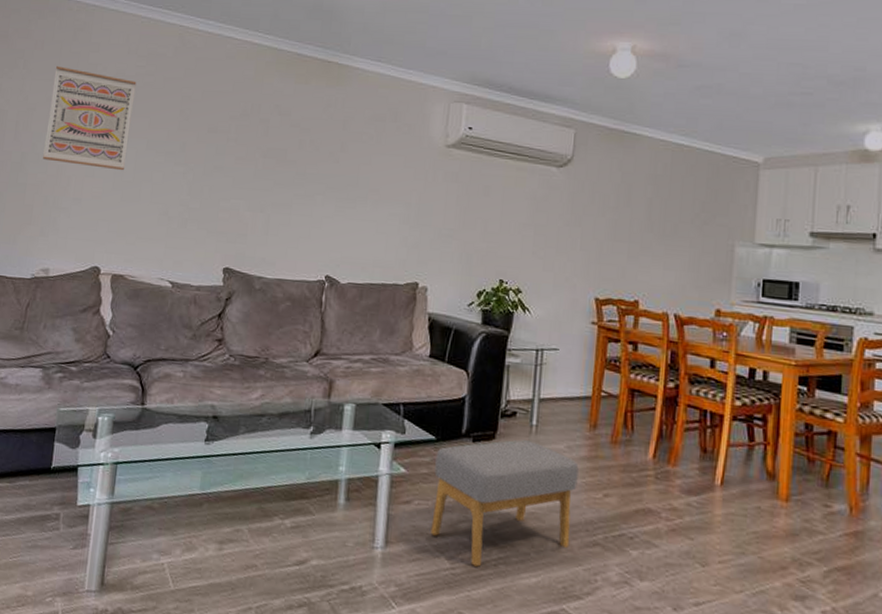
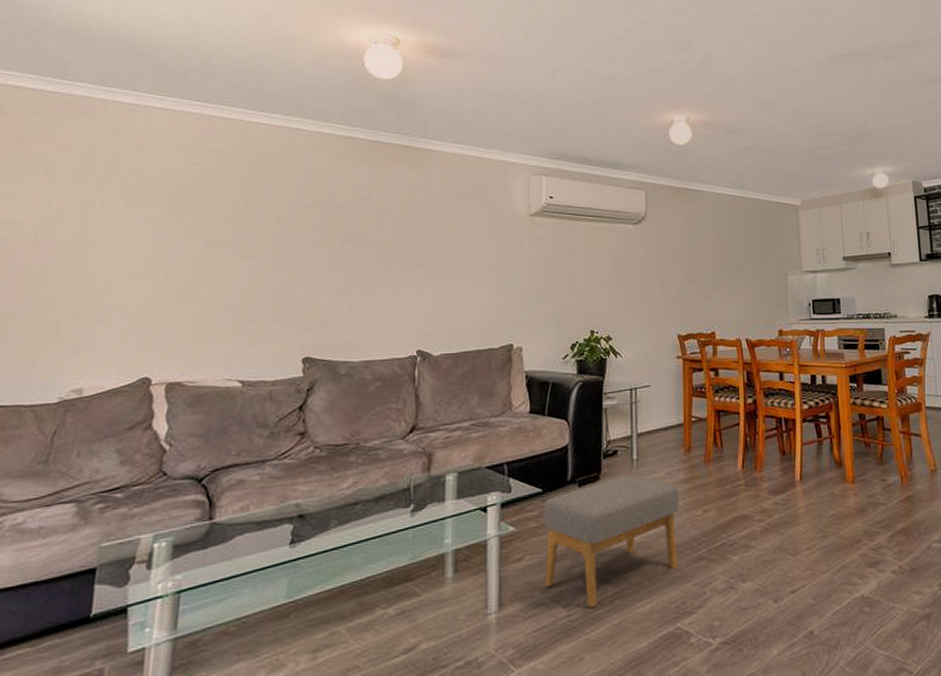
wall art: present [43,66,137,171] -> none [72,169,191,272]

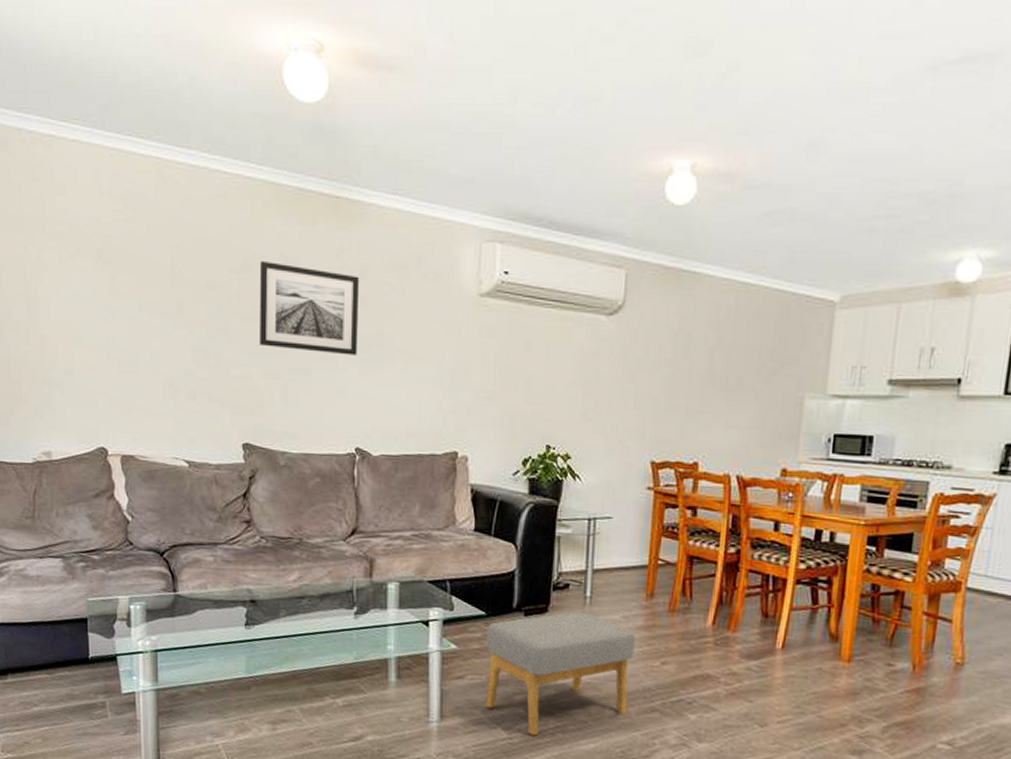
wall art: none [328,197,425,271] -> present [259,260,360,356]

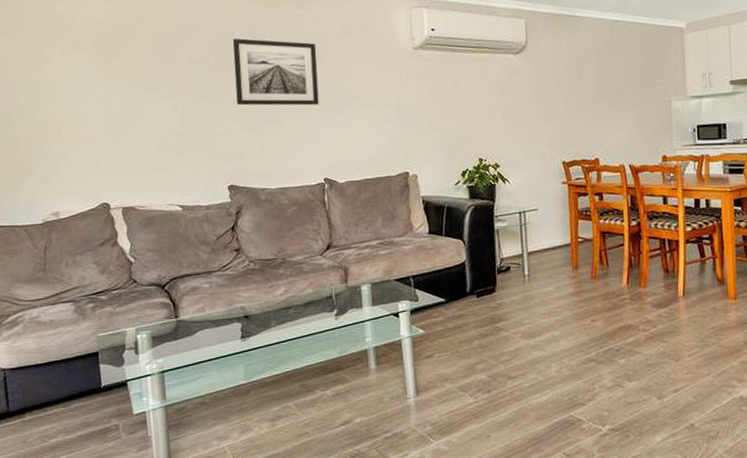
footstool: present [486,612,636,736] -> none [448,288,569,397]

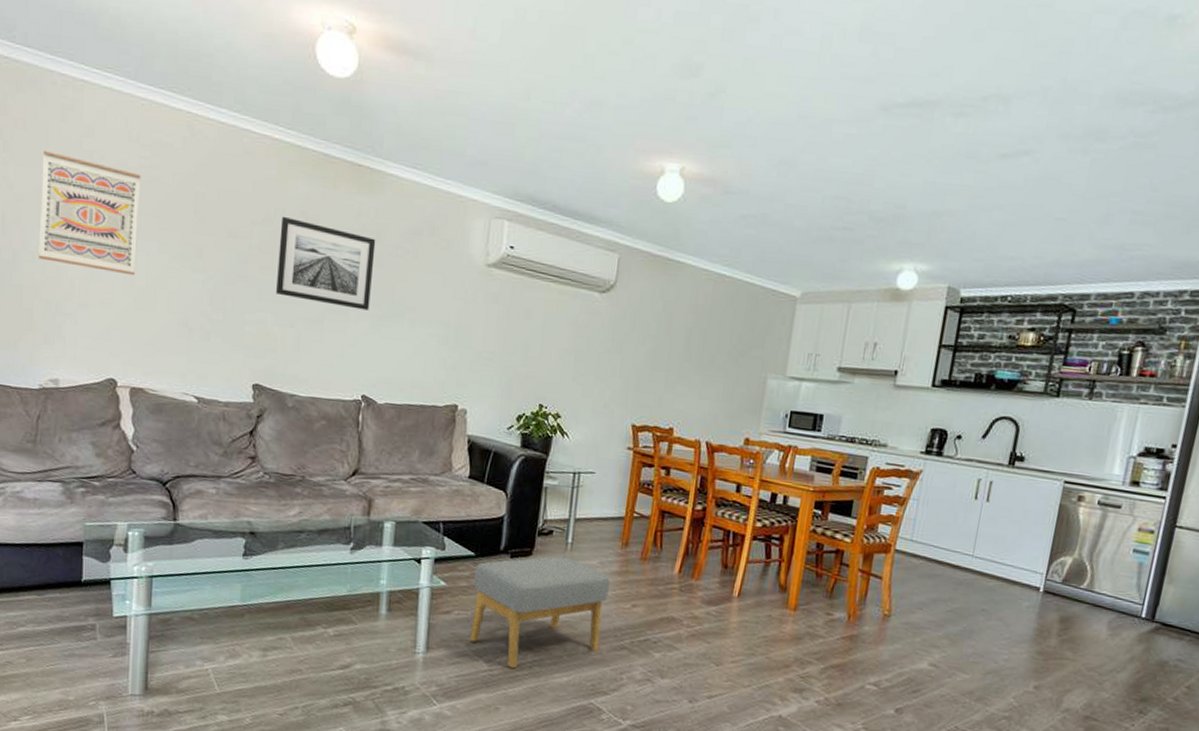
wall art: none [21,19,114,112] -> present [39,151,141,276]
footstool: none [448,288,569,397] -> present [470,556,610,669]

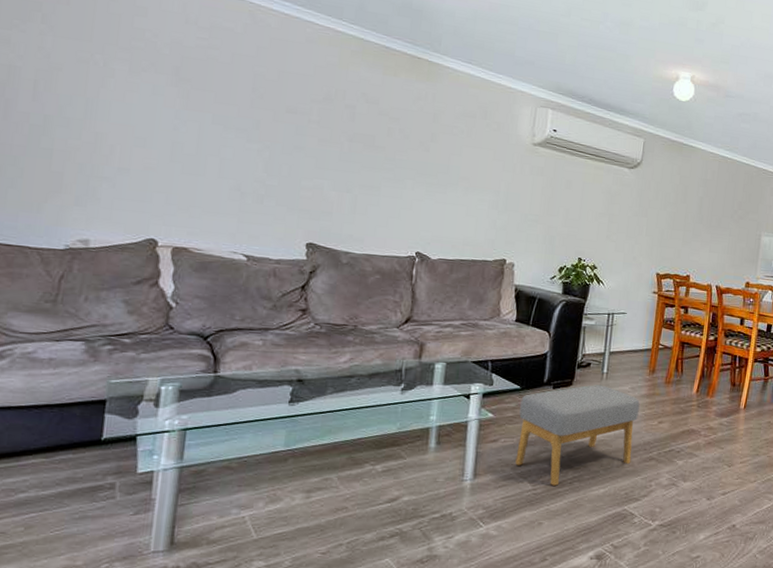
wall art: present [39,151,141,276] -> none [75,26,197,144]
wall art: present [276,216,376,311] -> none [334,96,433,179]

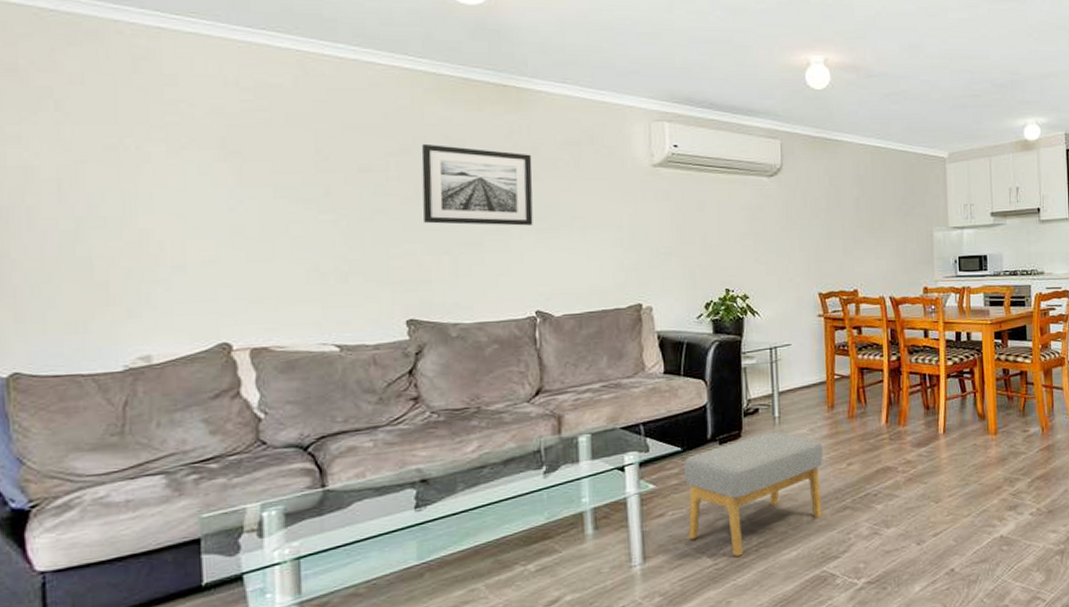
wall art: none [334,96,433,179] -> present [421,143,533,226]

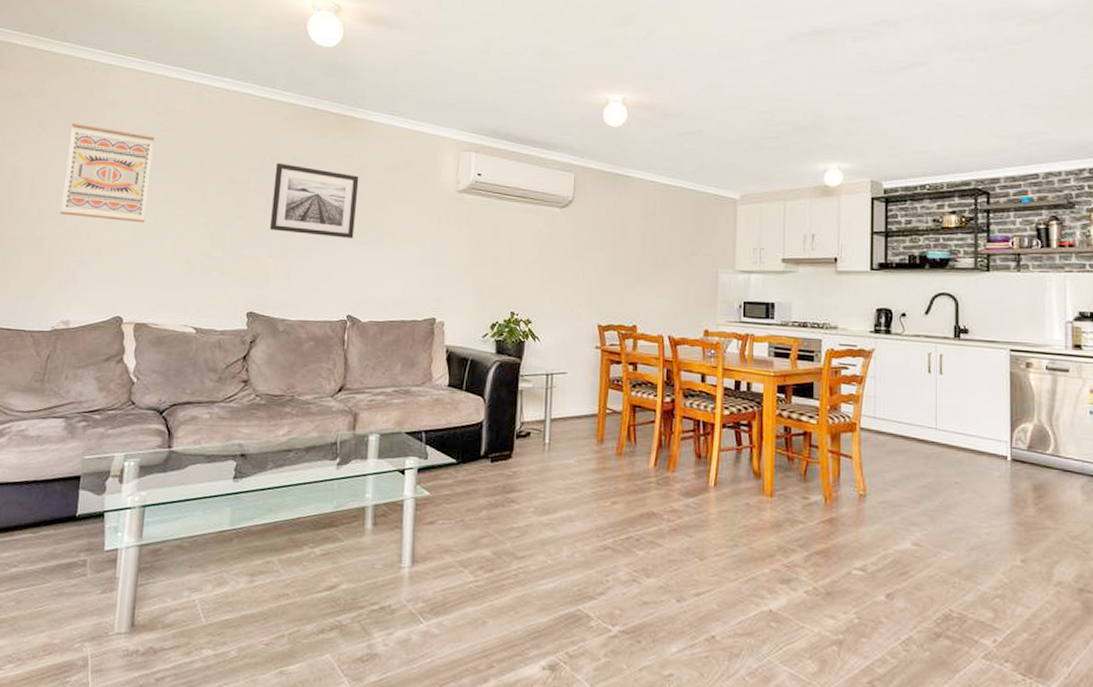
wall art: none [110,106,247,227] -> present [60,123,155,223]
footstool: present [684,432,823,557] -> none [454,457,589,578]

